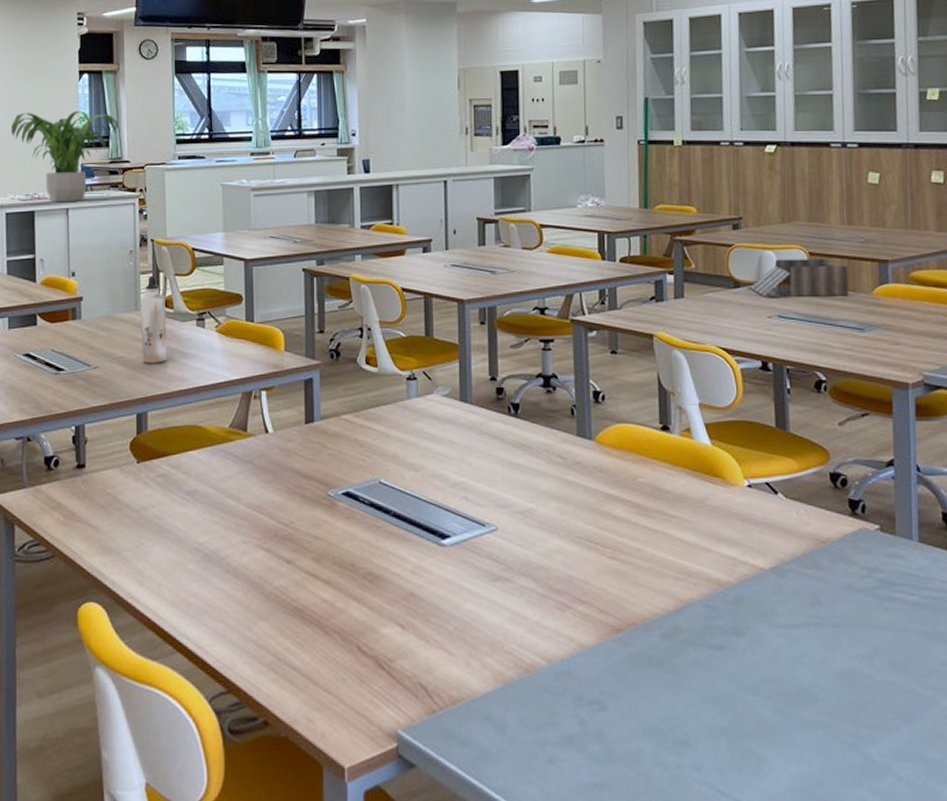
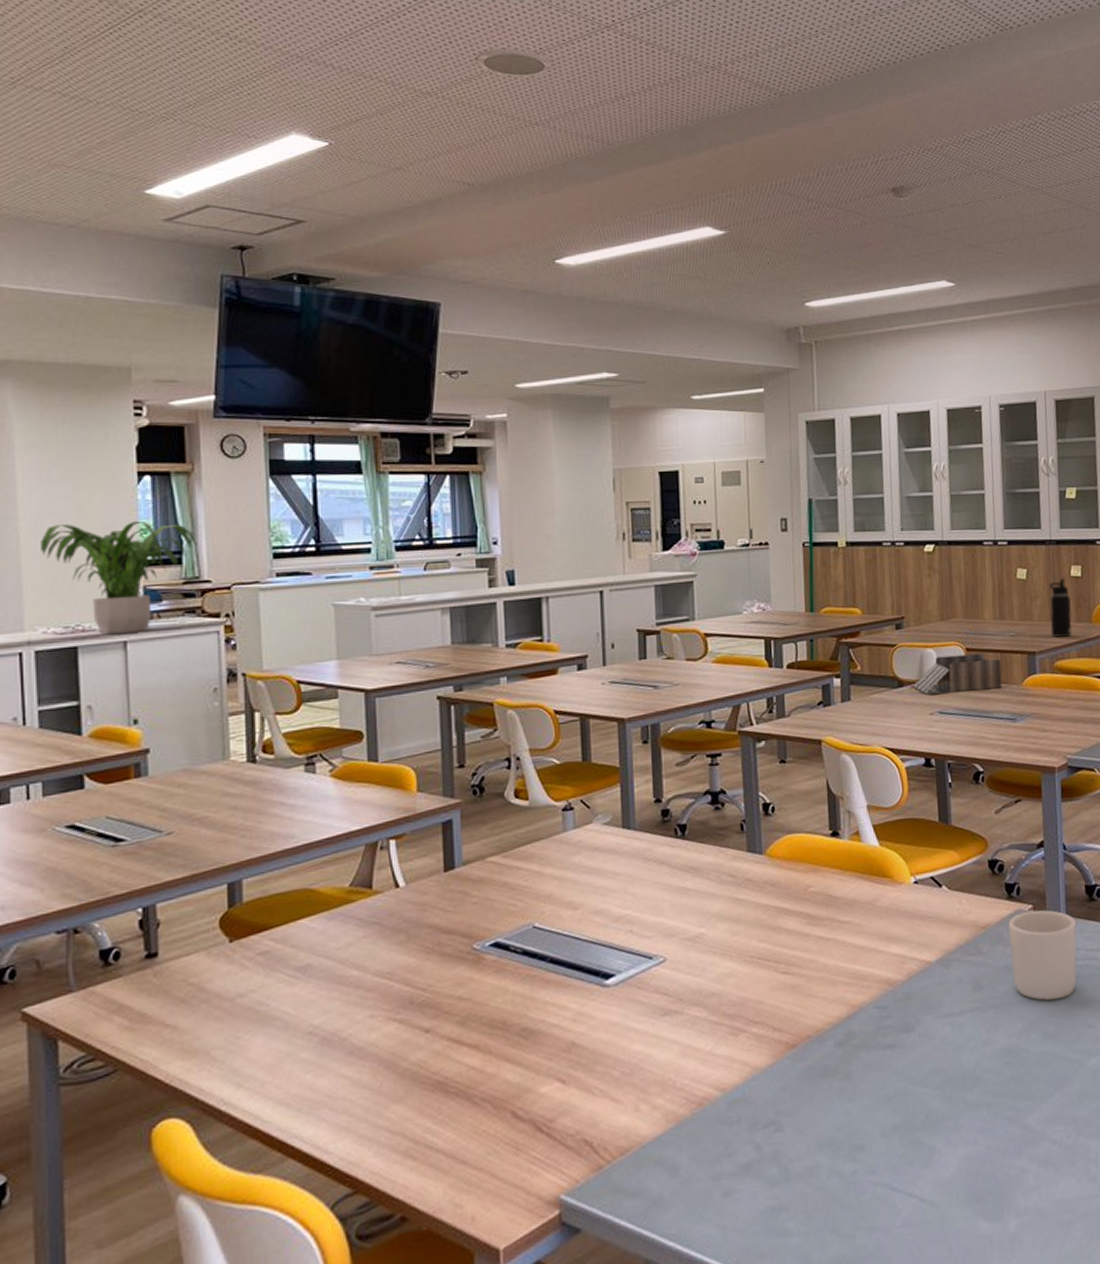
water bottle: present [141,276,168,363] -> none [230,716,268,822]
mug: none [852,531,932,628] -> present [1008,910,1078,1001]
water bottle: none [906,184,932,246] -> present [1050,578,1073,637]

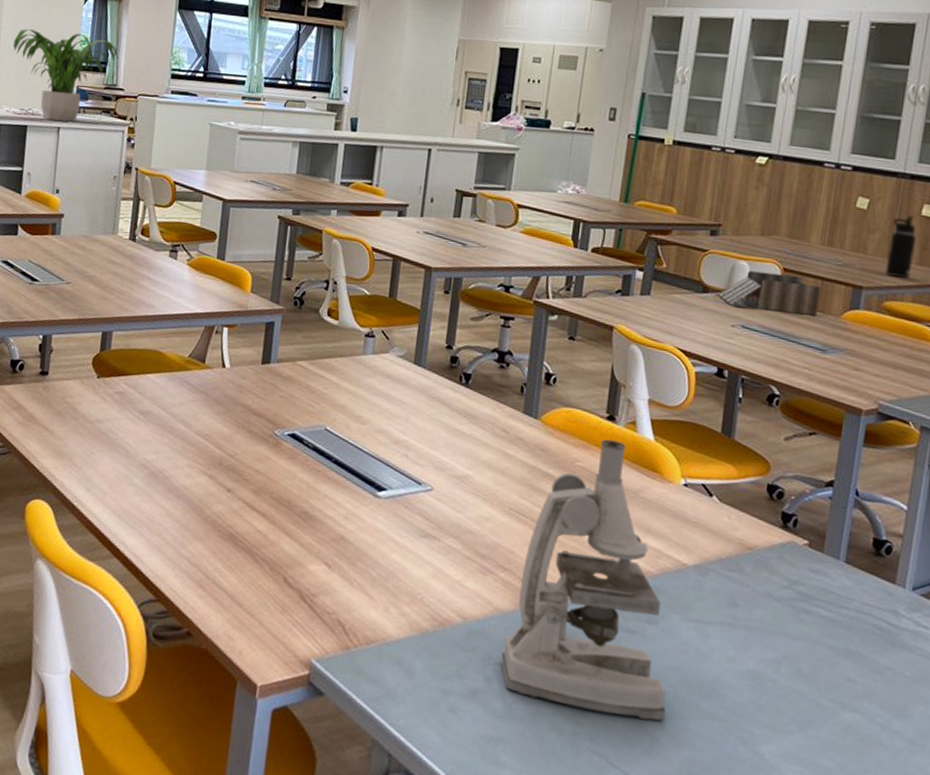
microscope: none [768,855,937,1151] -> present [501,439,666,721]
mug: present [1008,910,1078,1001] -> none [772,545,856,643]

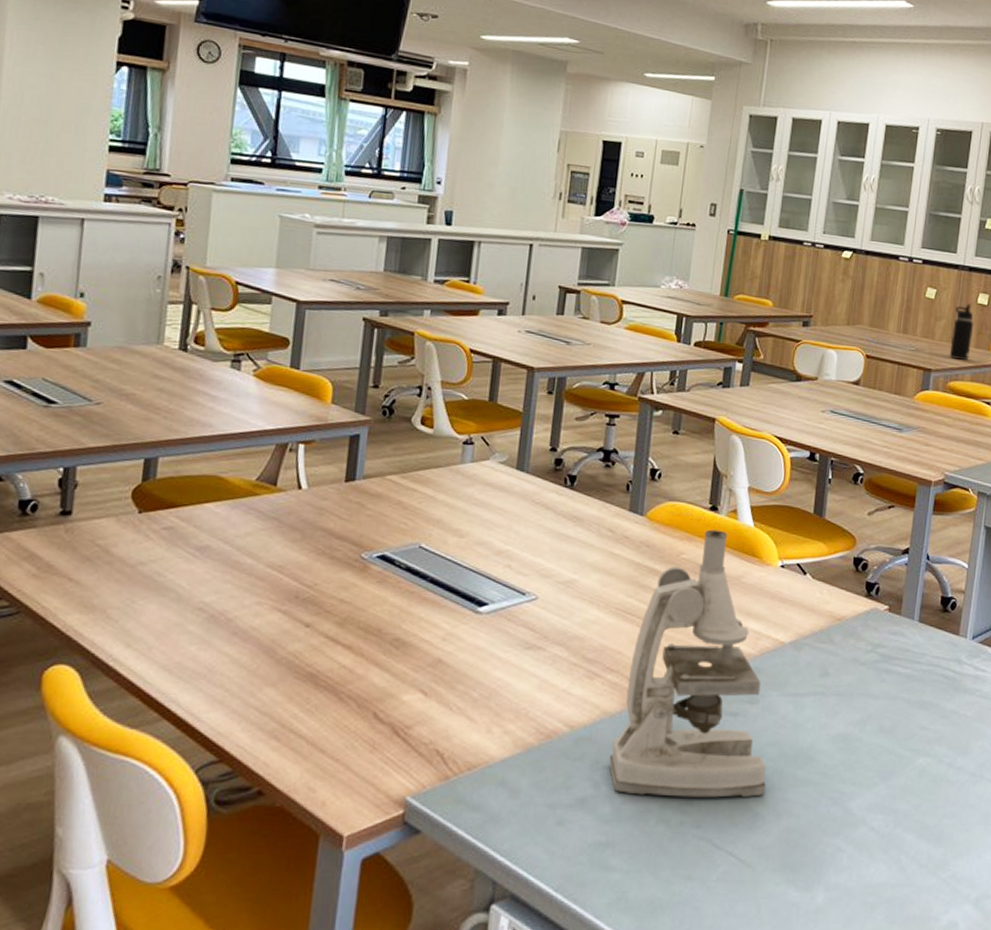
potted plant: present [13,29,118,122] -> none [17,99,162,213]
desk organizer: present [718,270,820,318] -> none [810,358,897,400]

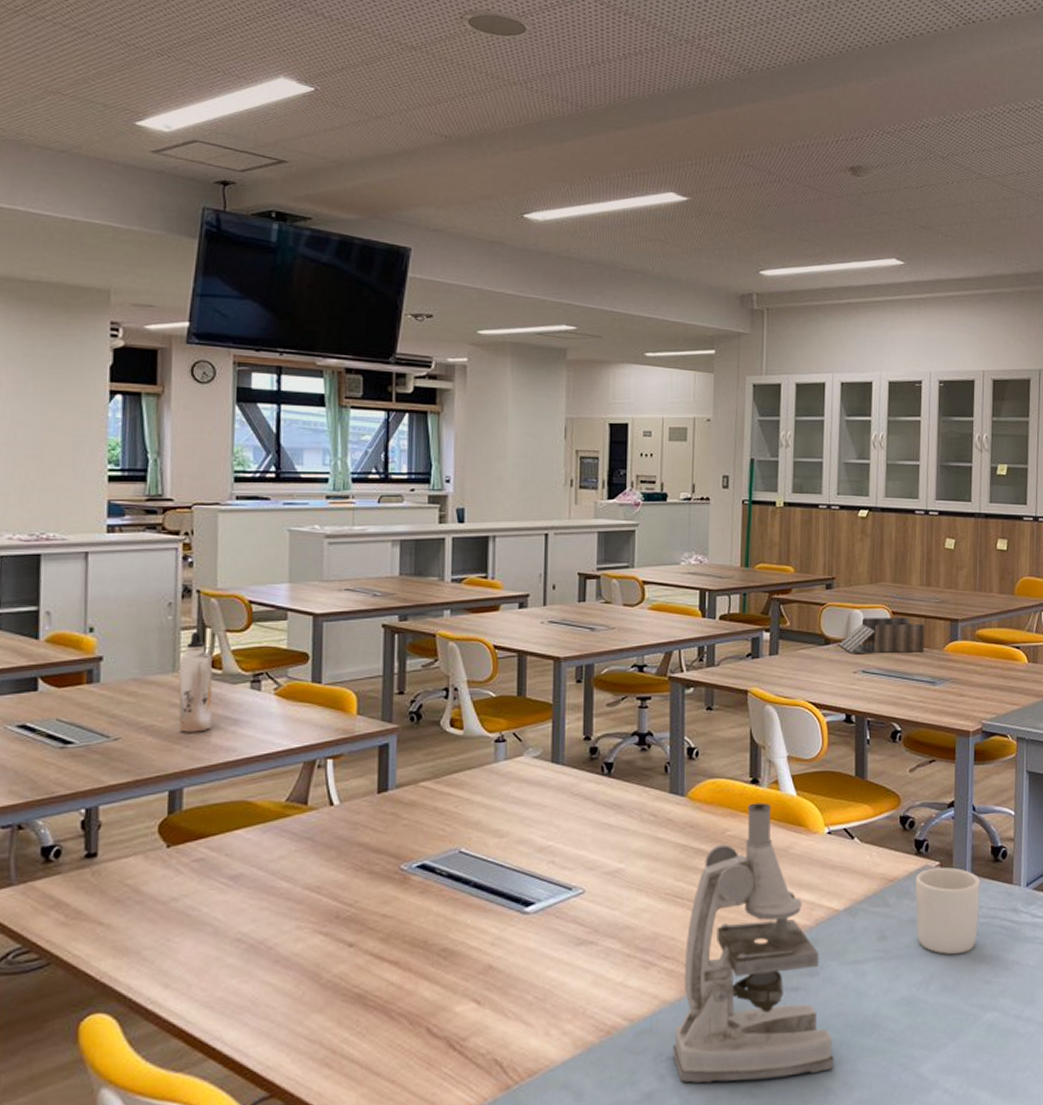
water bottle: none [158,307,196,405] -> present [178,632,213,733]
desk organizer: none [810,358,897,400] -> present [839,618,924,654]
mug: none [858,611,928,697] -> present [916,867,981,954]
water bottle: present [949,303,974,360] -> none [974,550,996,607]

